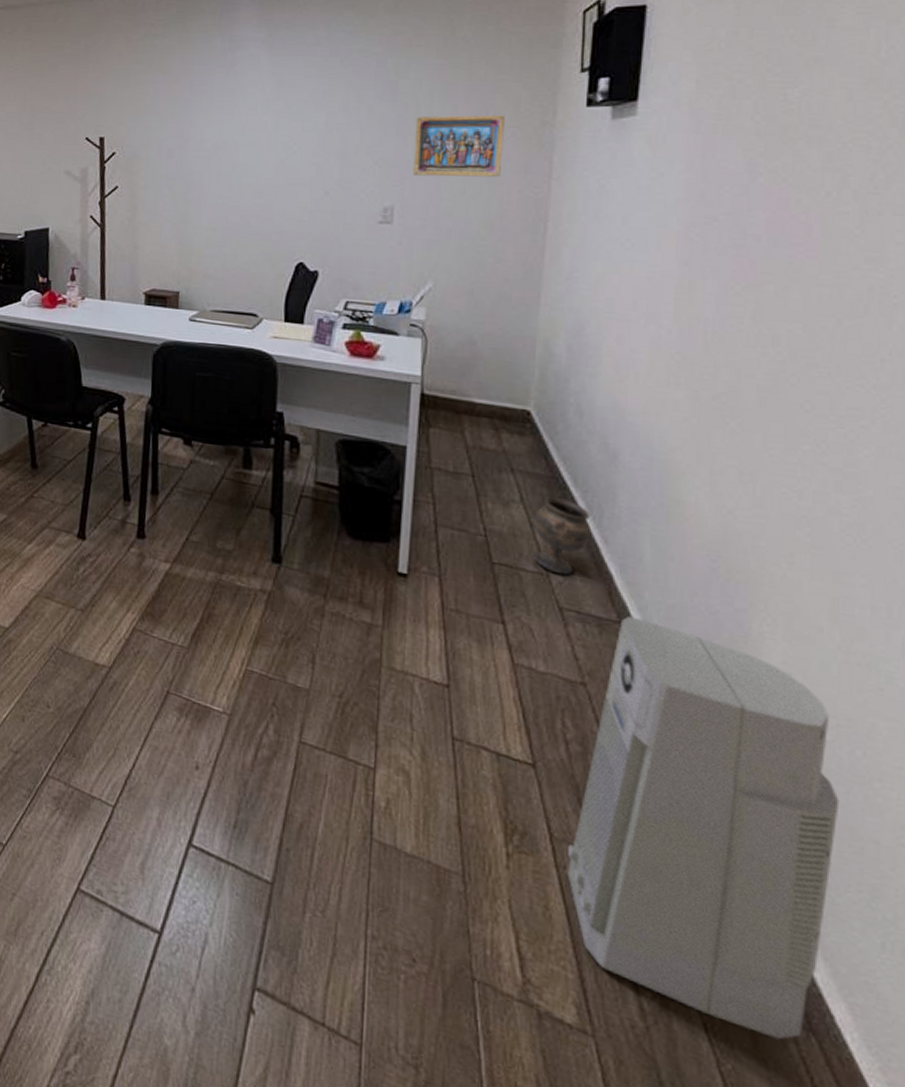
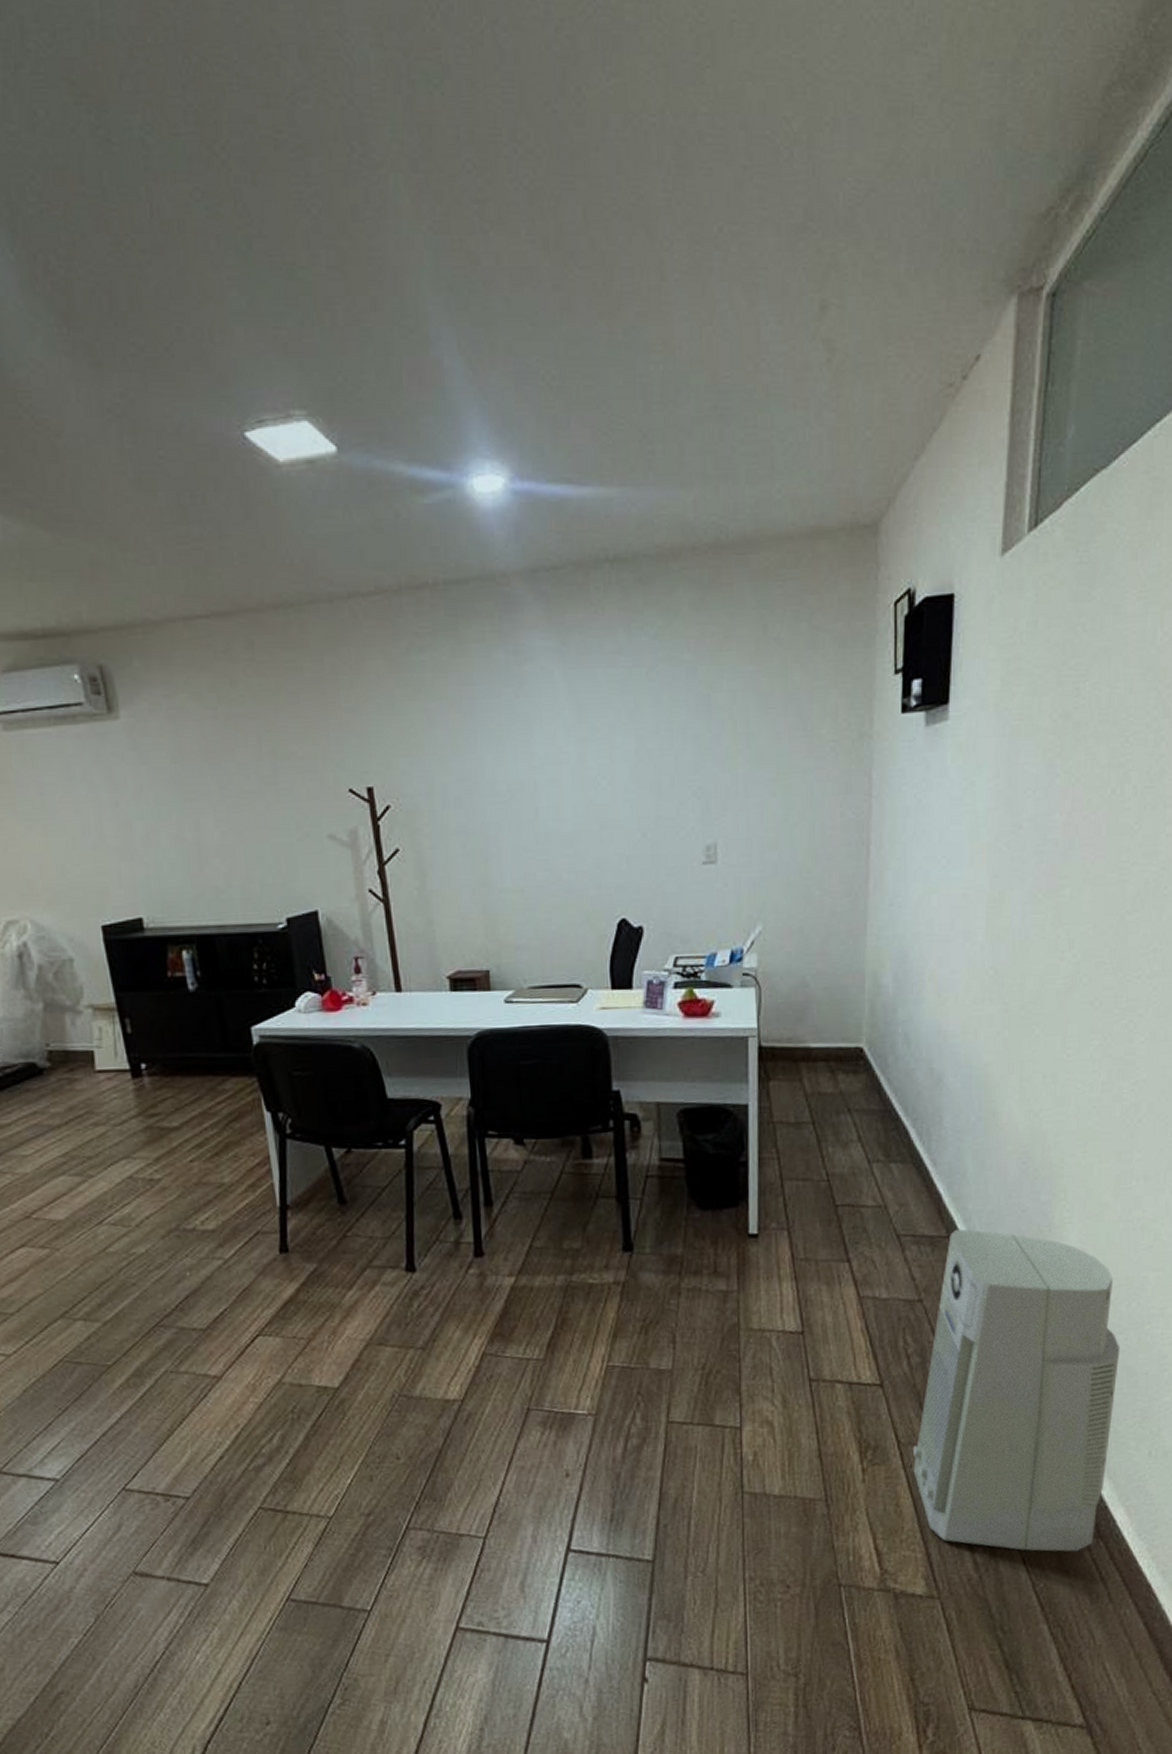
relief panel: present [413,115,505,178] -> none [733,728,823,805]
goblet: present [533,497,592,575] -> none [870,1129,922,1204]

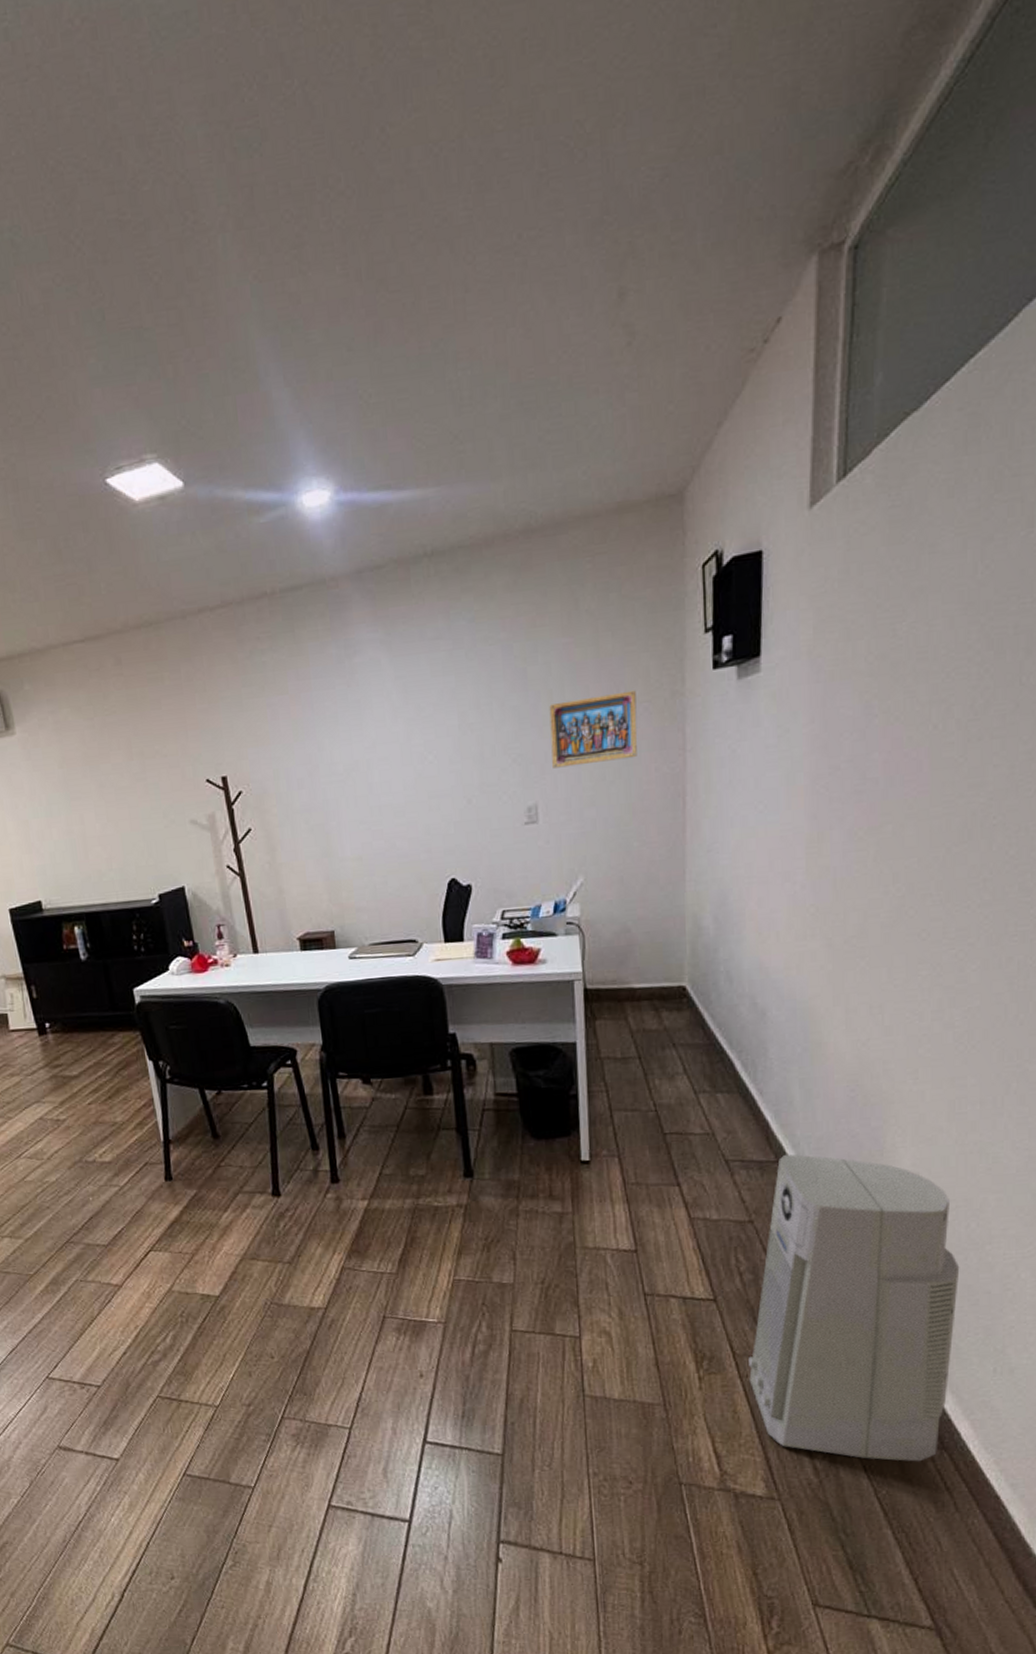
relief panel: none [733,728,823,805] -> present [549,690,637,768]

